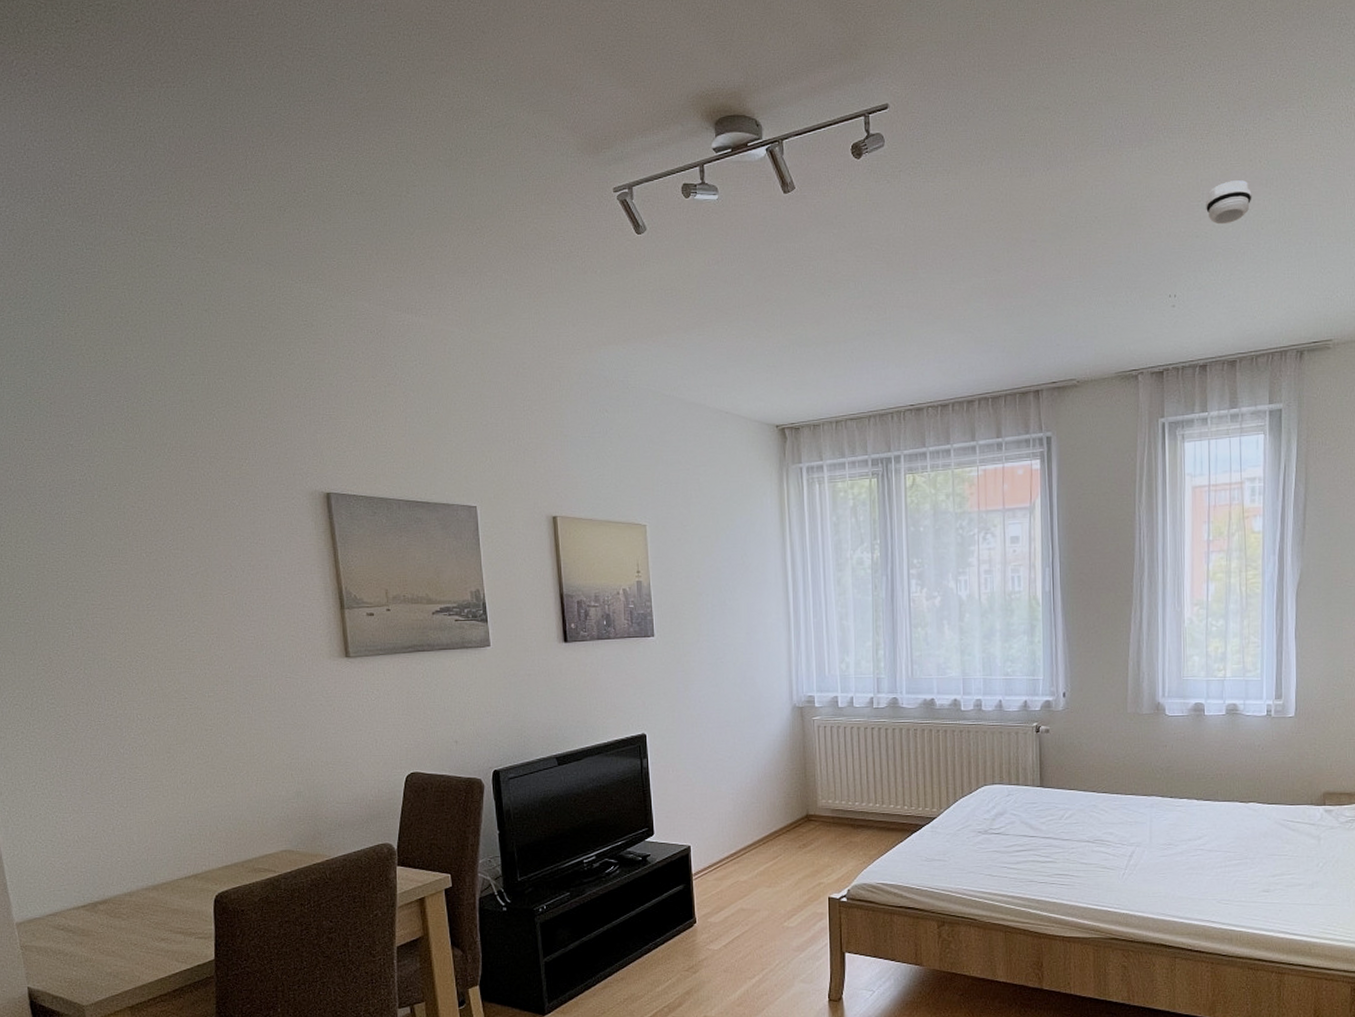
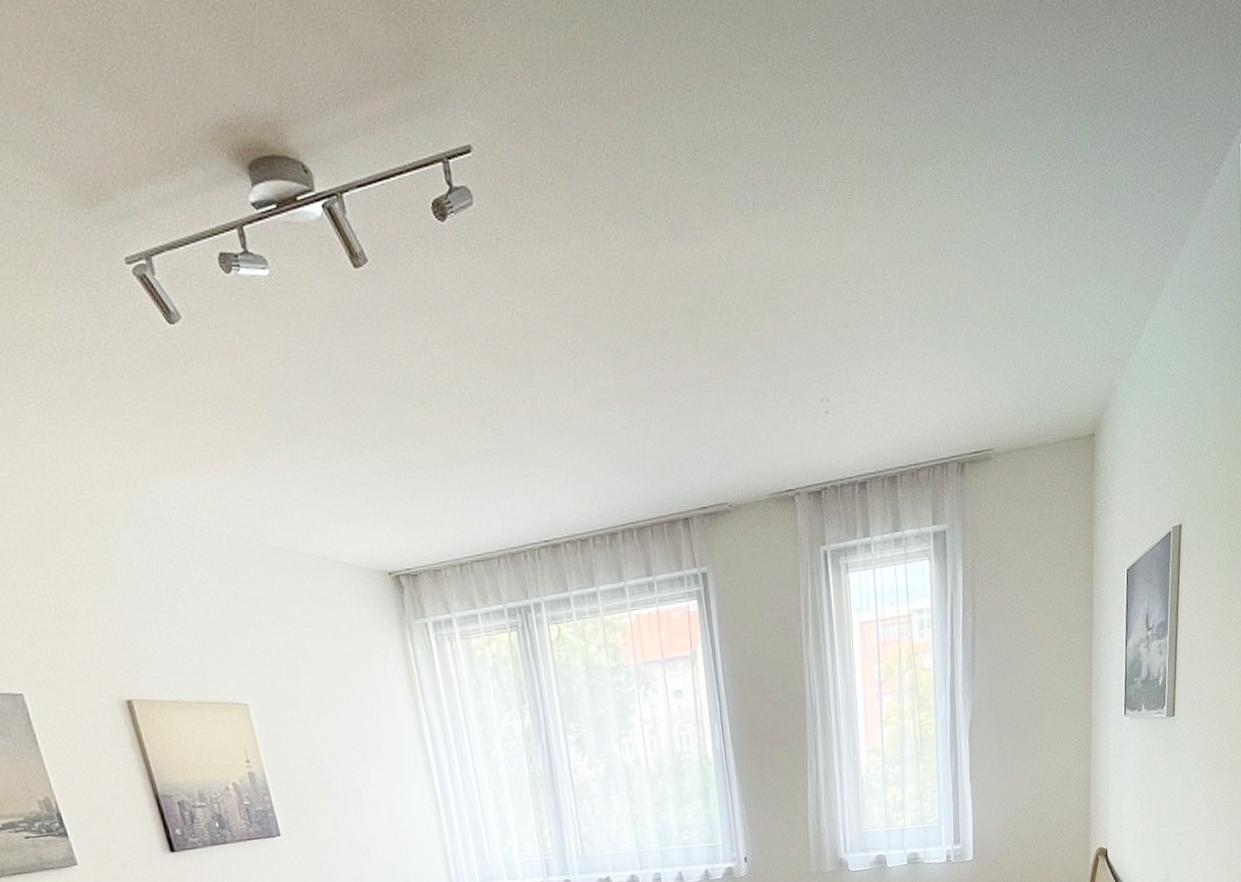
smoke detector: present [1206,180,1252,225] -> none [854,256,903,312]

